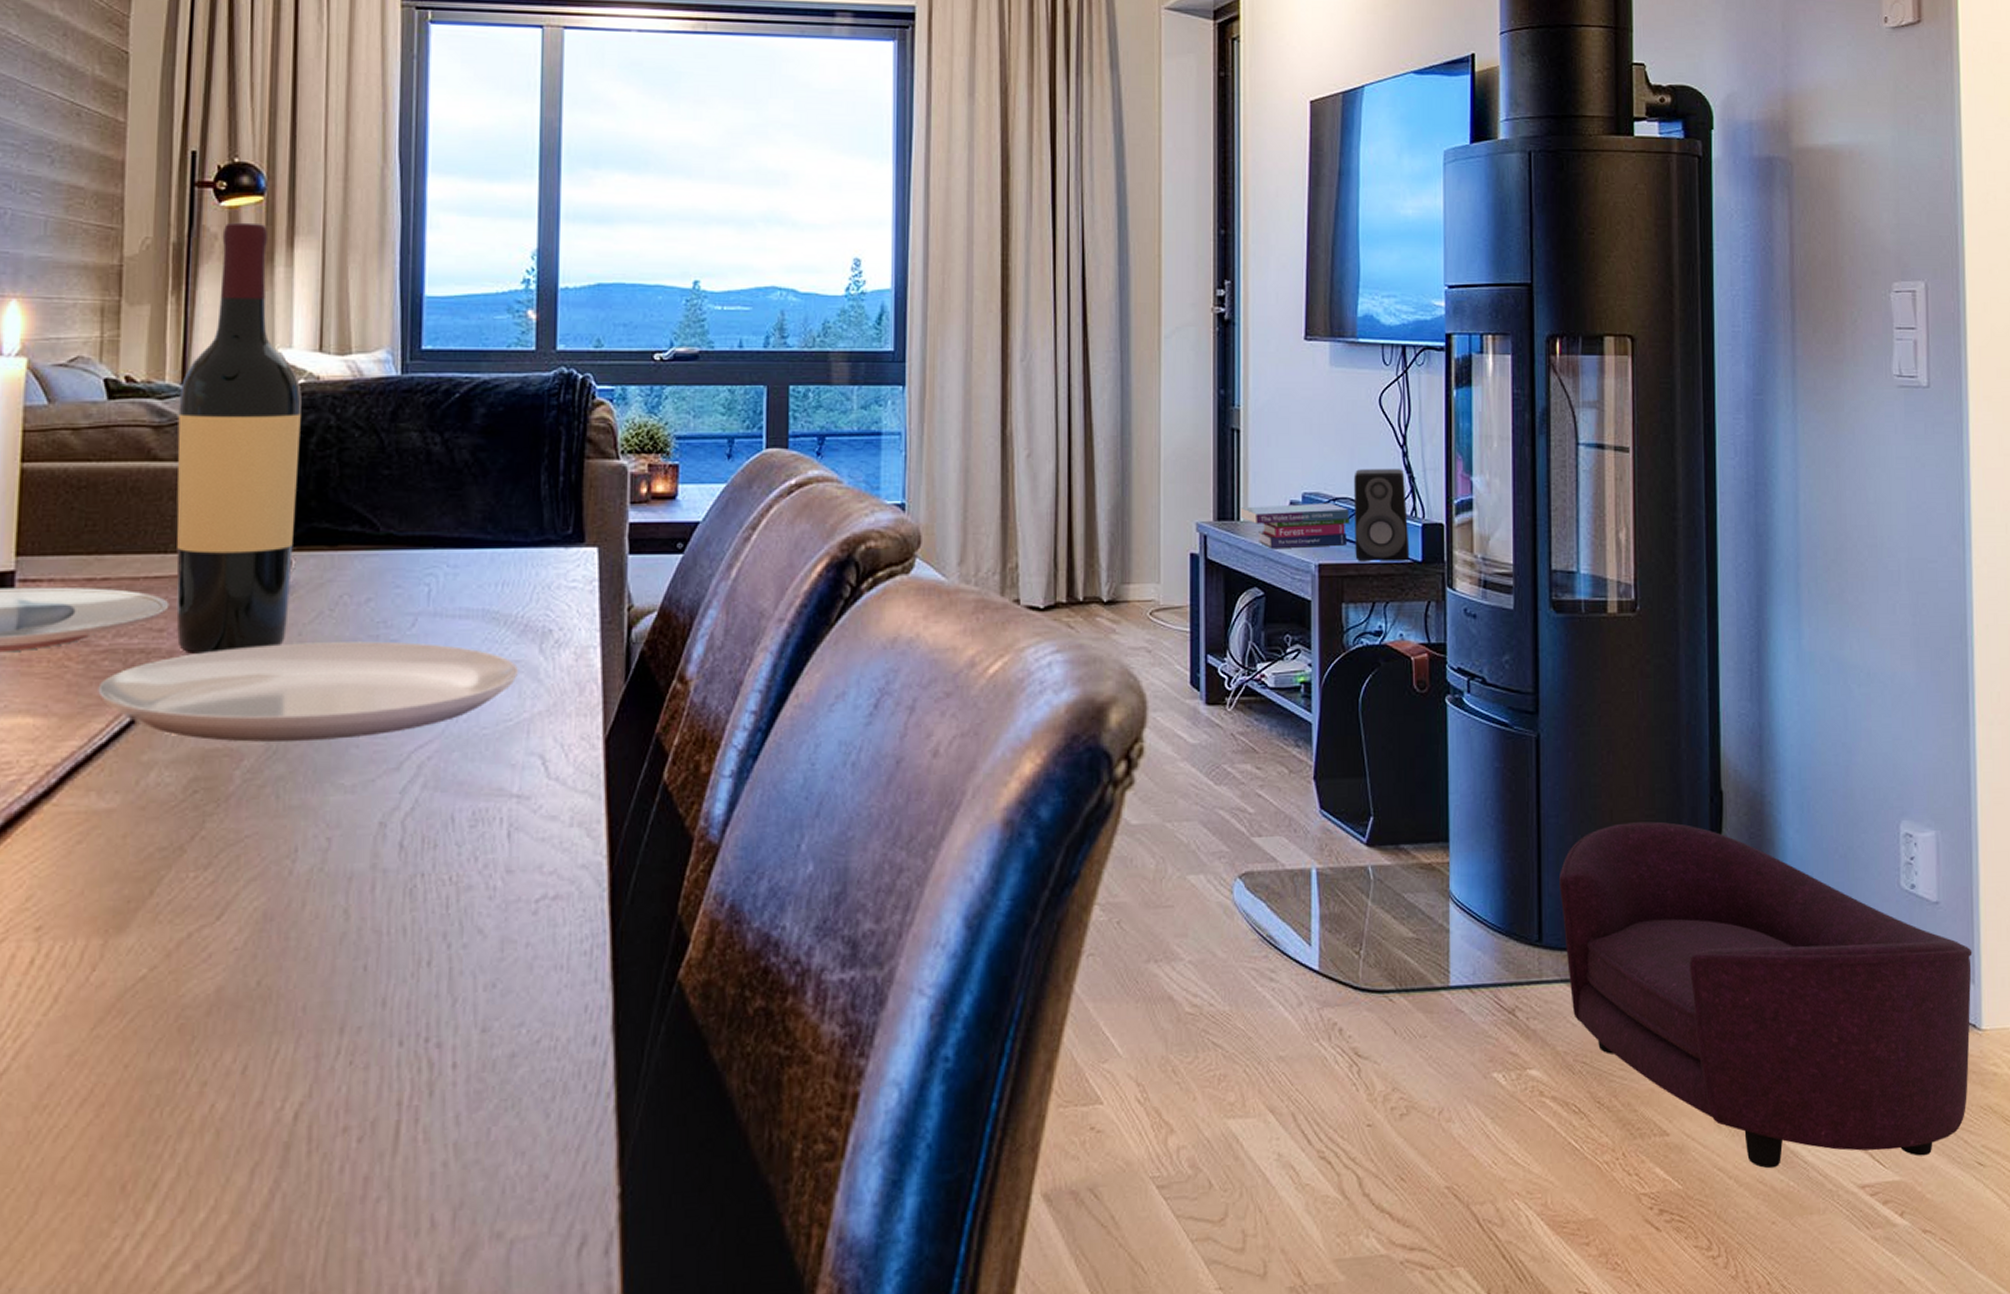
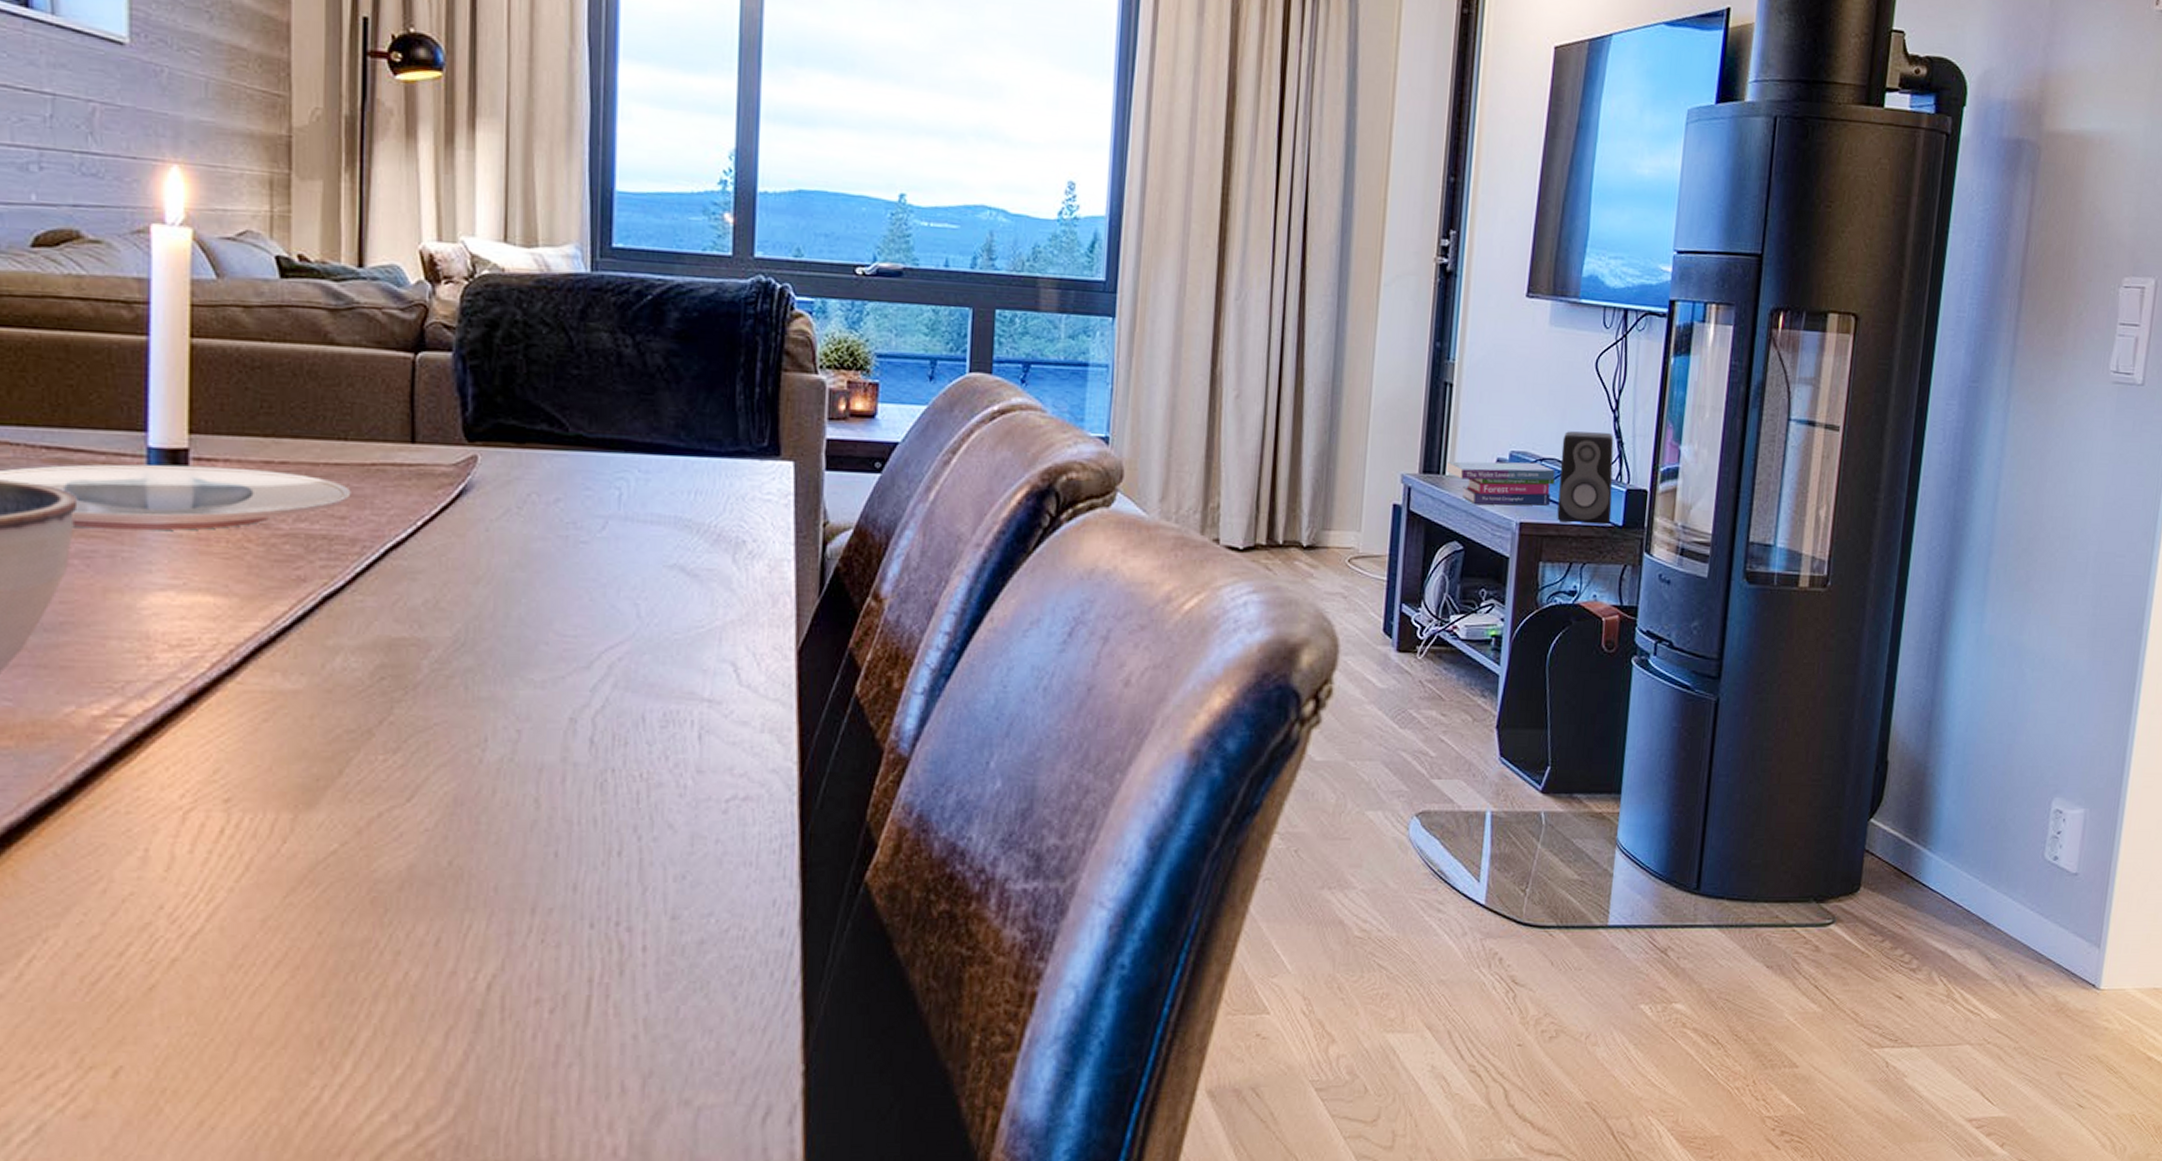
plate: present [98,641,518,742] -> none [280,538,710,636]
wine bottle: present [176,222,302,655] -> none [355,97,486,545]
dog bed: present [1559,821,1972,1169] -> none [1721,785,2102,1101]

